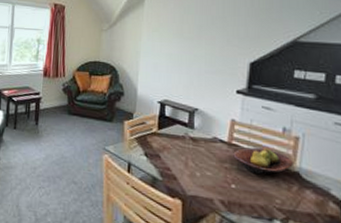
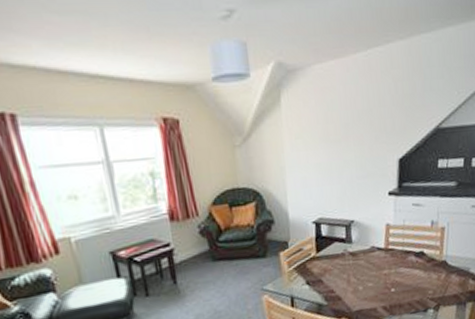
fruit bowl: present [233,147,295,175] -> none [390,244,442,273]

